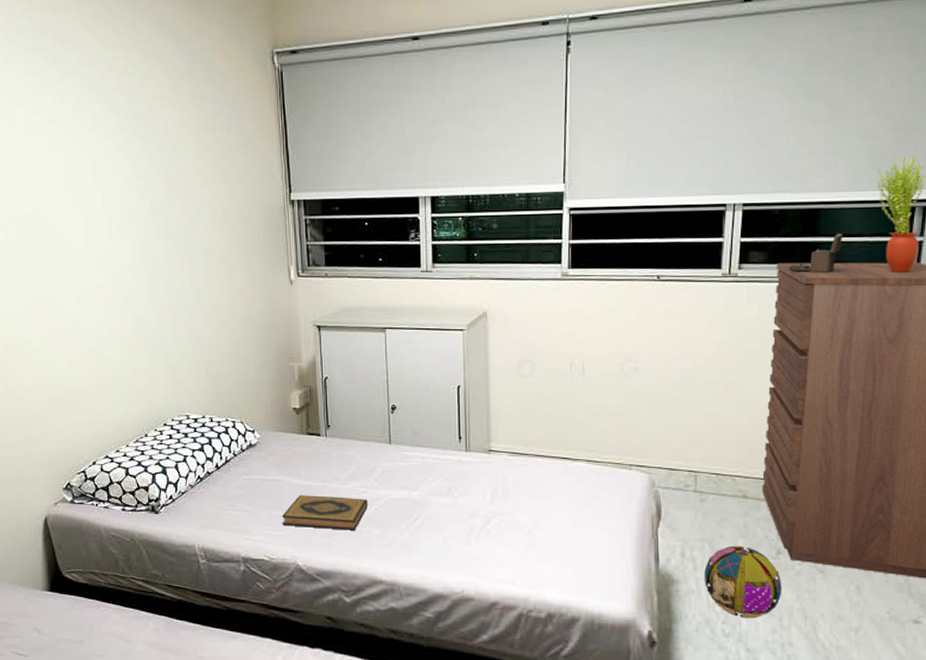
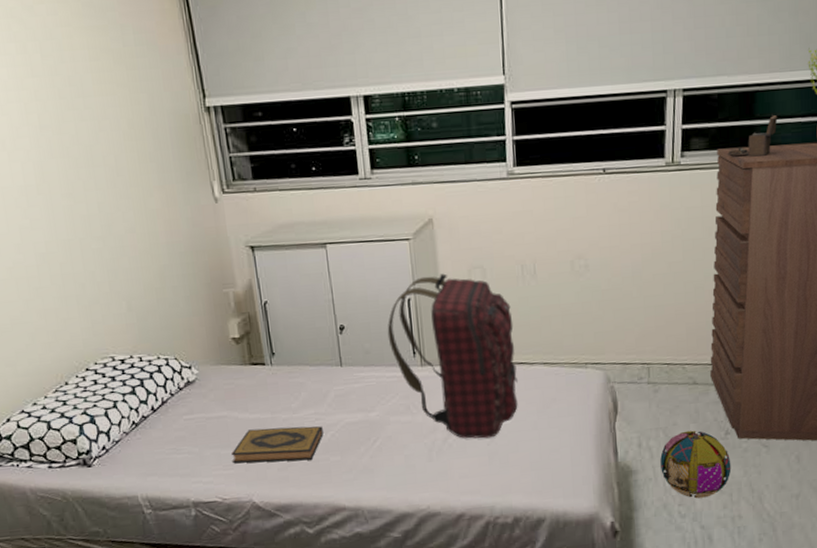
backpack: none [436,364,559,529] -> present [387,273,518,439]

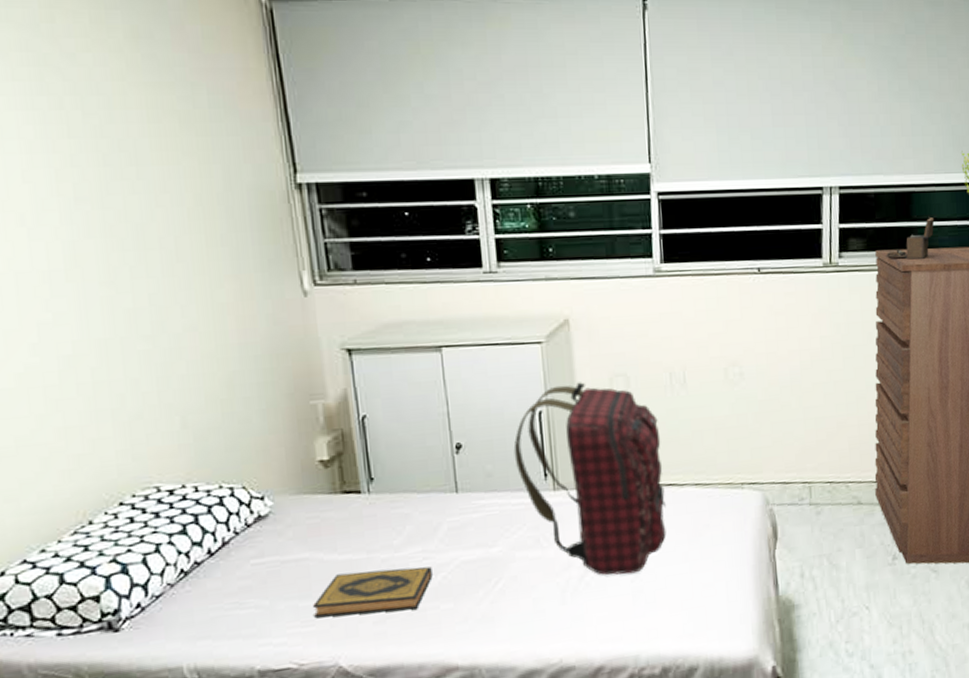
ball: present [660,430,732,499] -> none [824,555,900,634]

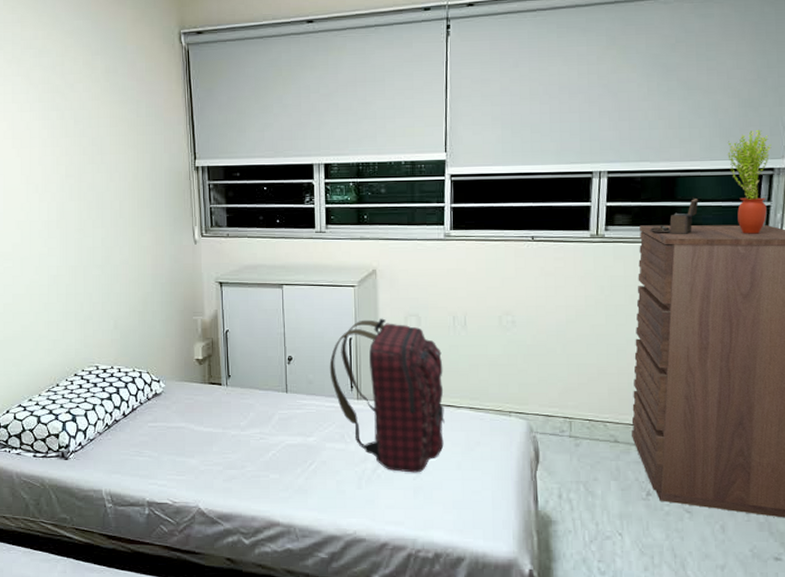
hardback book: present [312,566,433,619] -> none [184,441,266,475]

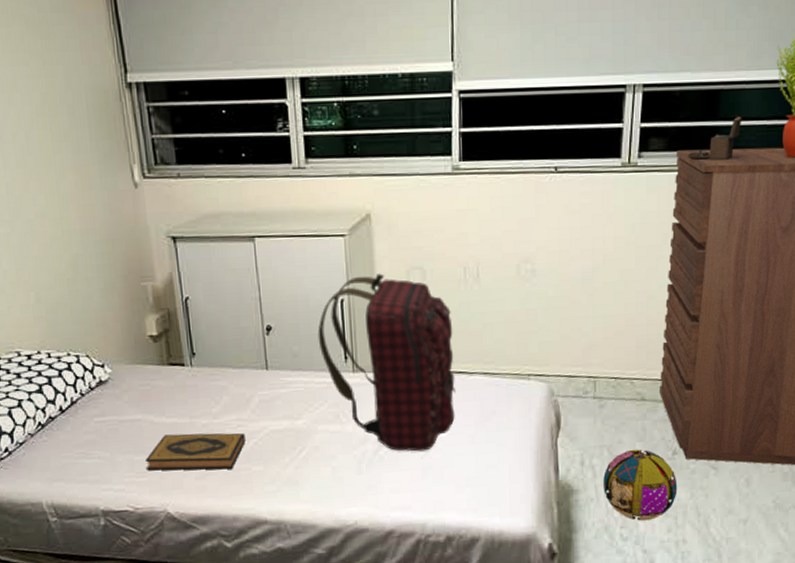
hardback book: none [184,441,266,475] -> present [144,432,246,471]
ball: none [580,487,653,557] -> present [603,449,678,521]

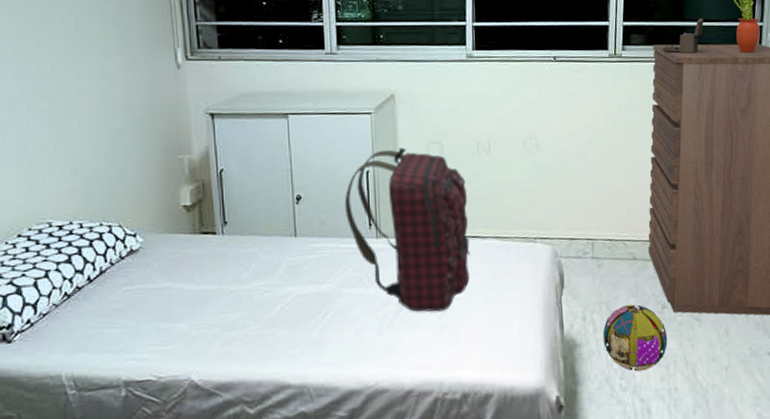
hardback book: present [144,432,246,471] -> none [171,298,272,339]

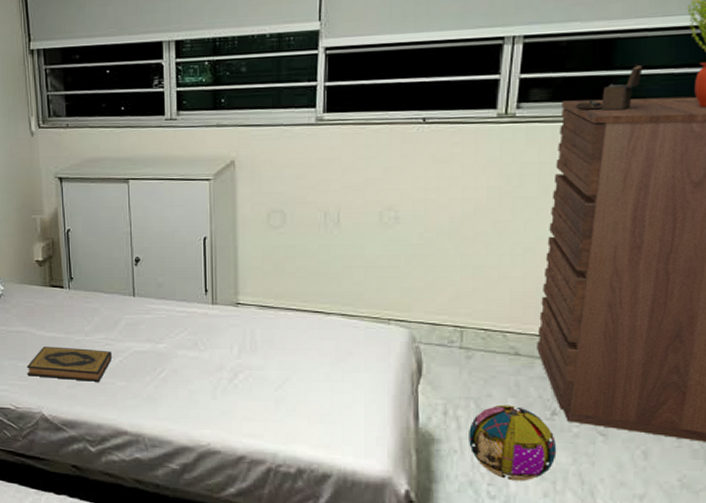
hardback book: none [171,298,272,339] -> present [26,346,112,382]
backpack: present [344,147,470,312] -> none [181,215,312,384]

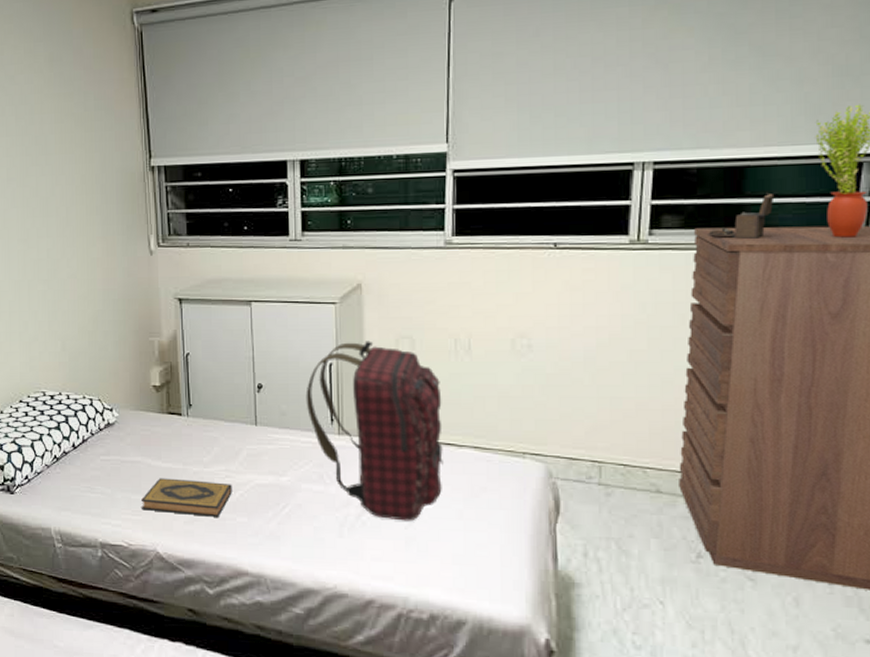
backpack: none [181,215,312,384] -> present [305,341,443,521]
ball: present [469,405,557,481] -> none [611,546,704,630]

